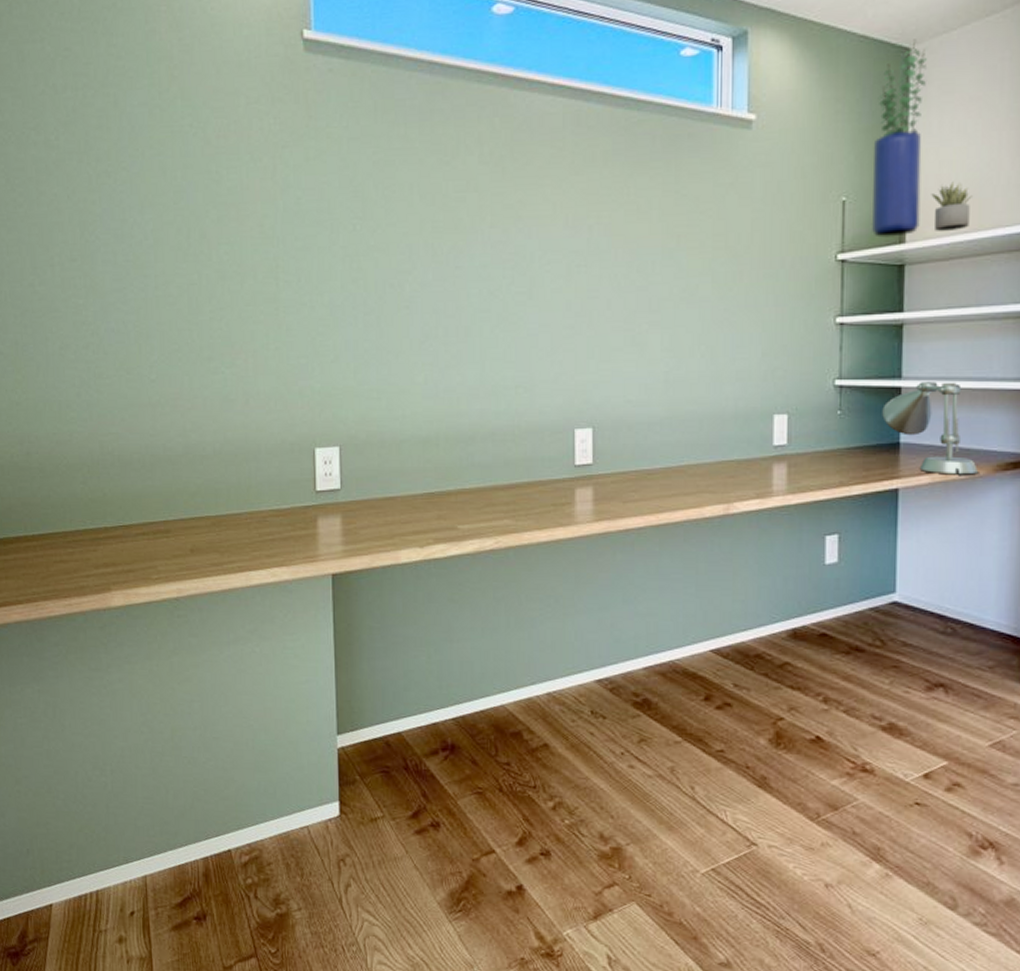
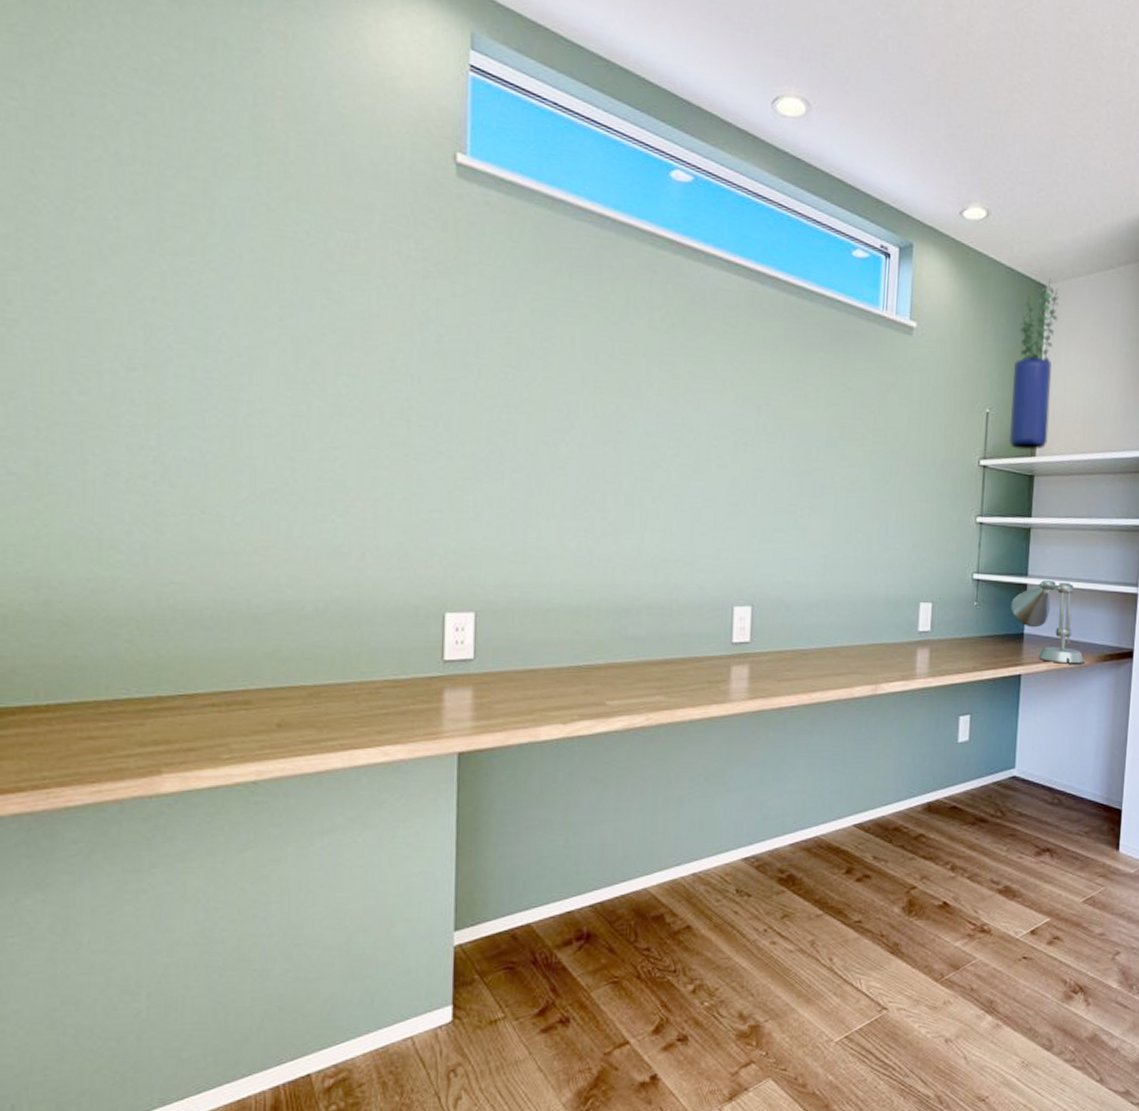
succulent plant: present [931,181,972,232] -> none [1057,407,1089,451]

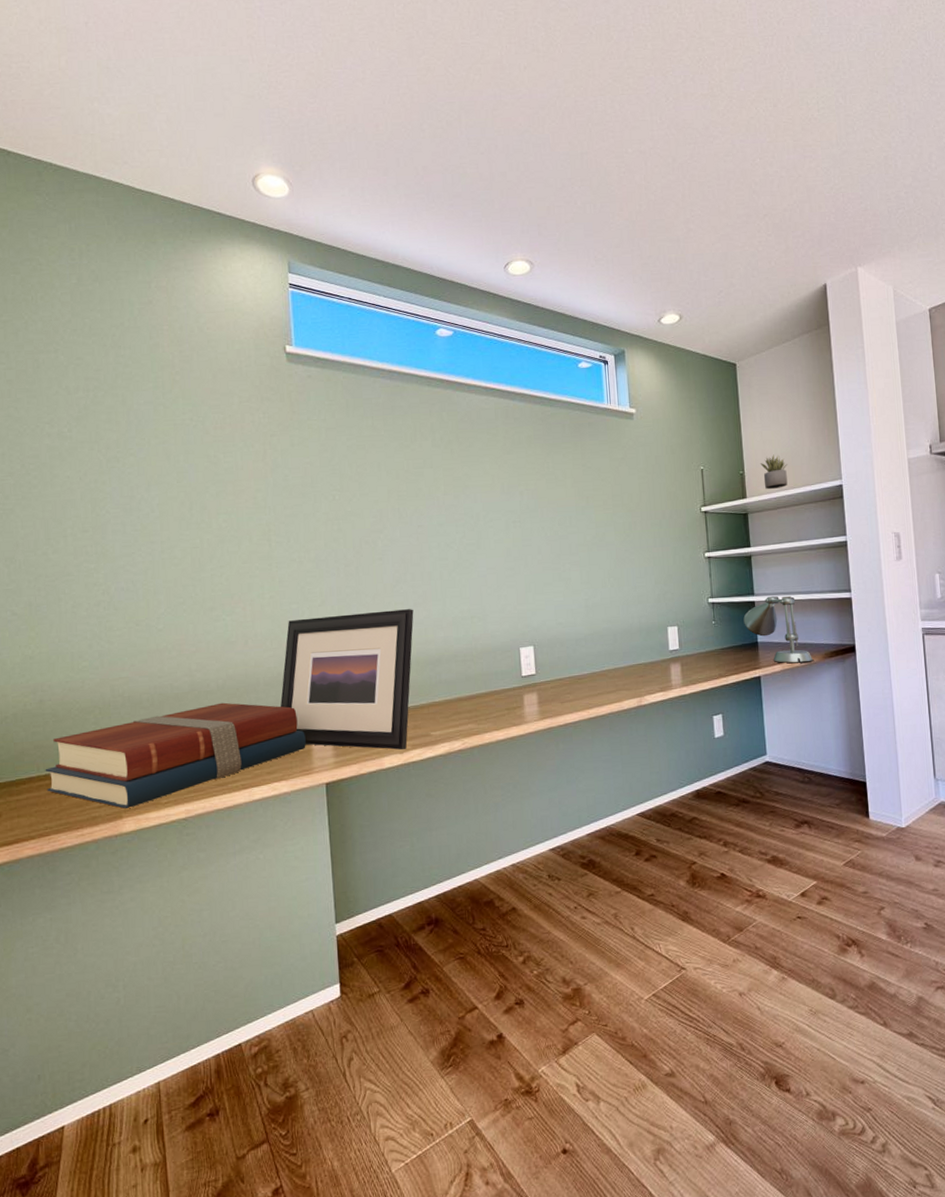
books: none [47,632,436,763] -> present [45,702,306,809]
picture frame: none [405,533,600,720] -> present [280,609,414,750]
vase: present [1009,278,1059,450] -> none [718,357,755,495]
succulent plant: none [1057,407,1089,451] -> present [760,454,788,490]

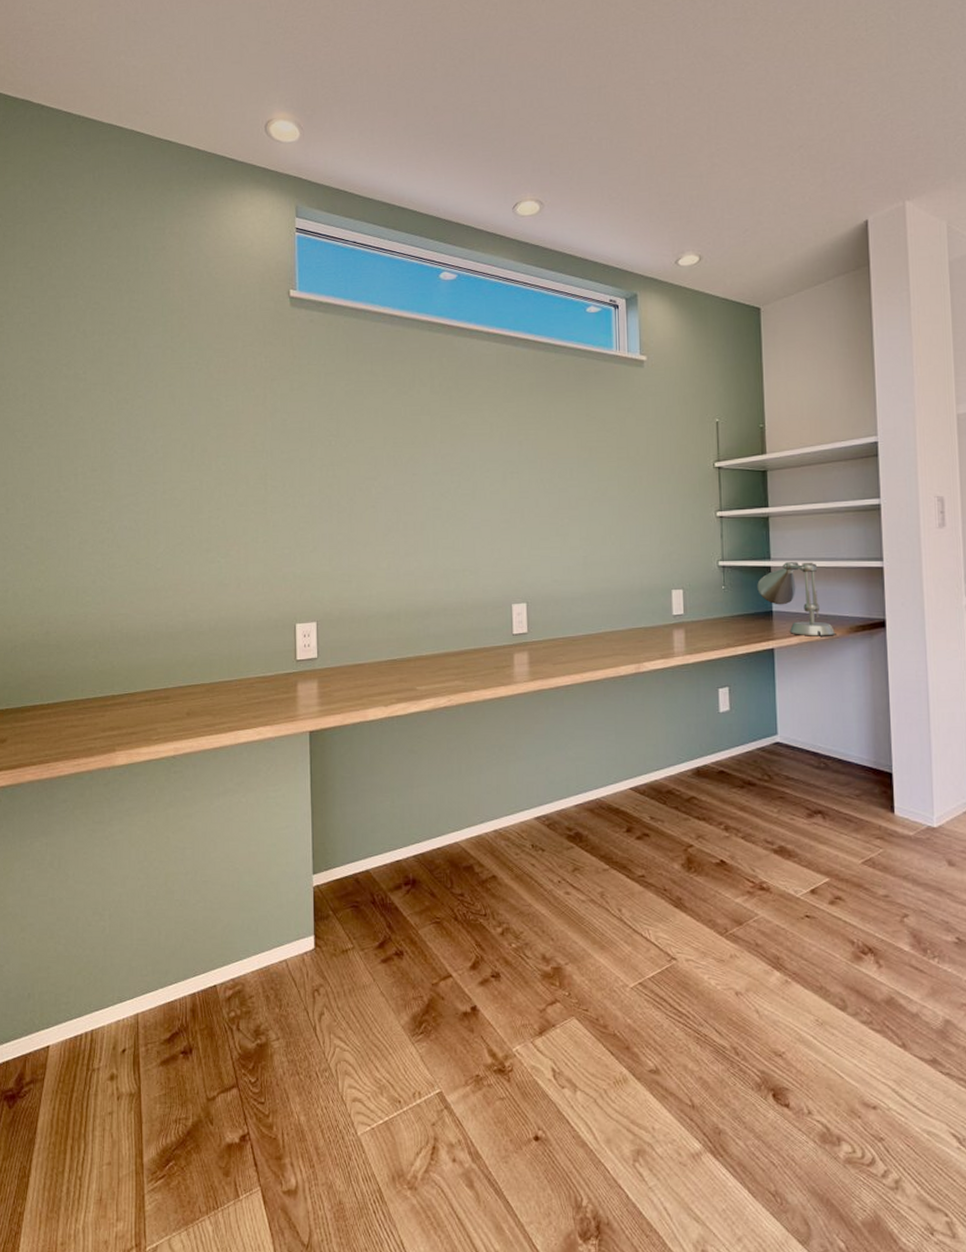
books: present [45,702,306,809] -> none [48,644,292,743]
picture frame: present [280,609,414,750] -> none [269,559,405,703]
succulent plant: present [760,454,788,490] -> none [783,407,814,446]

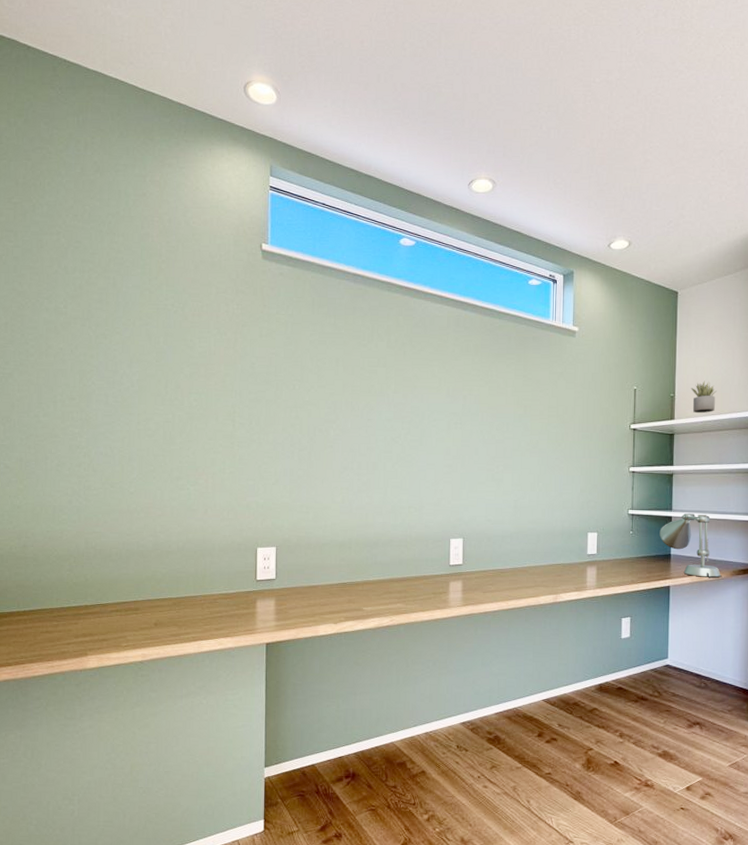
succulent plant: none [783,407,814,446] -> present [691,381,717,414]

